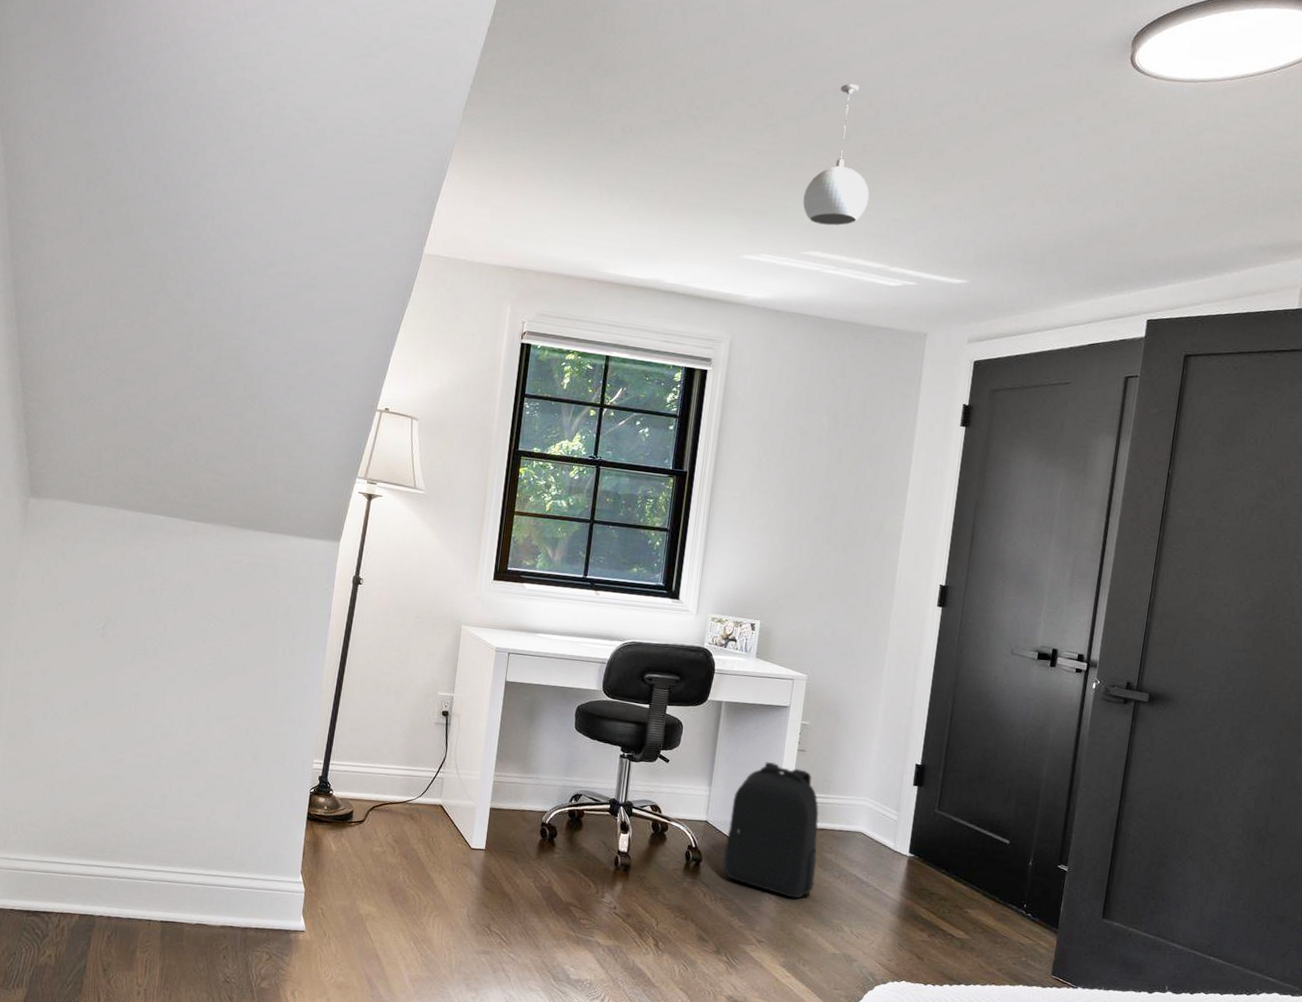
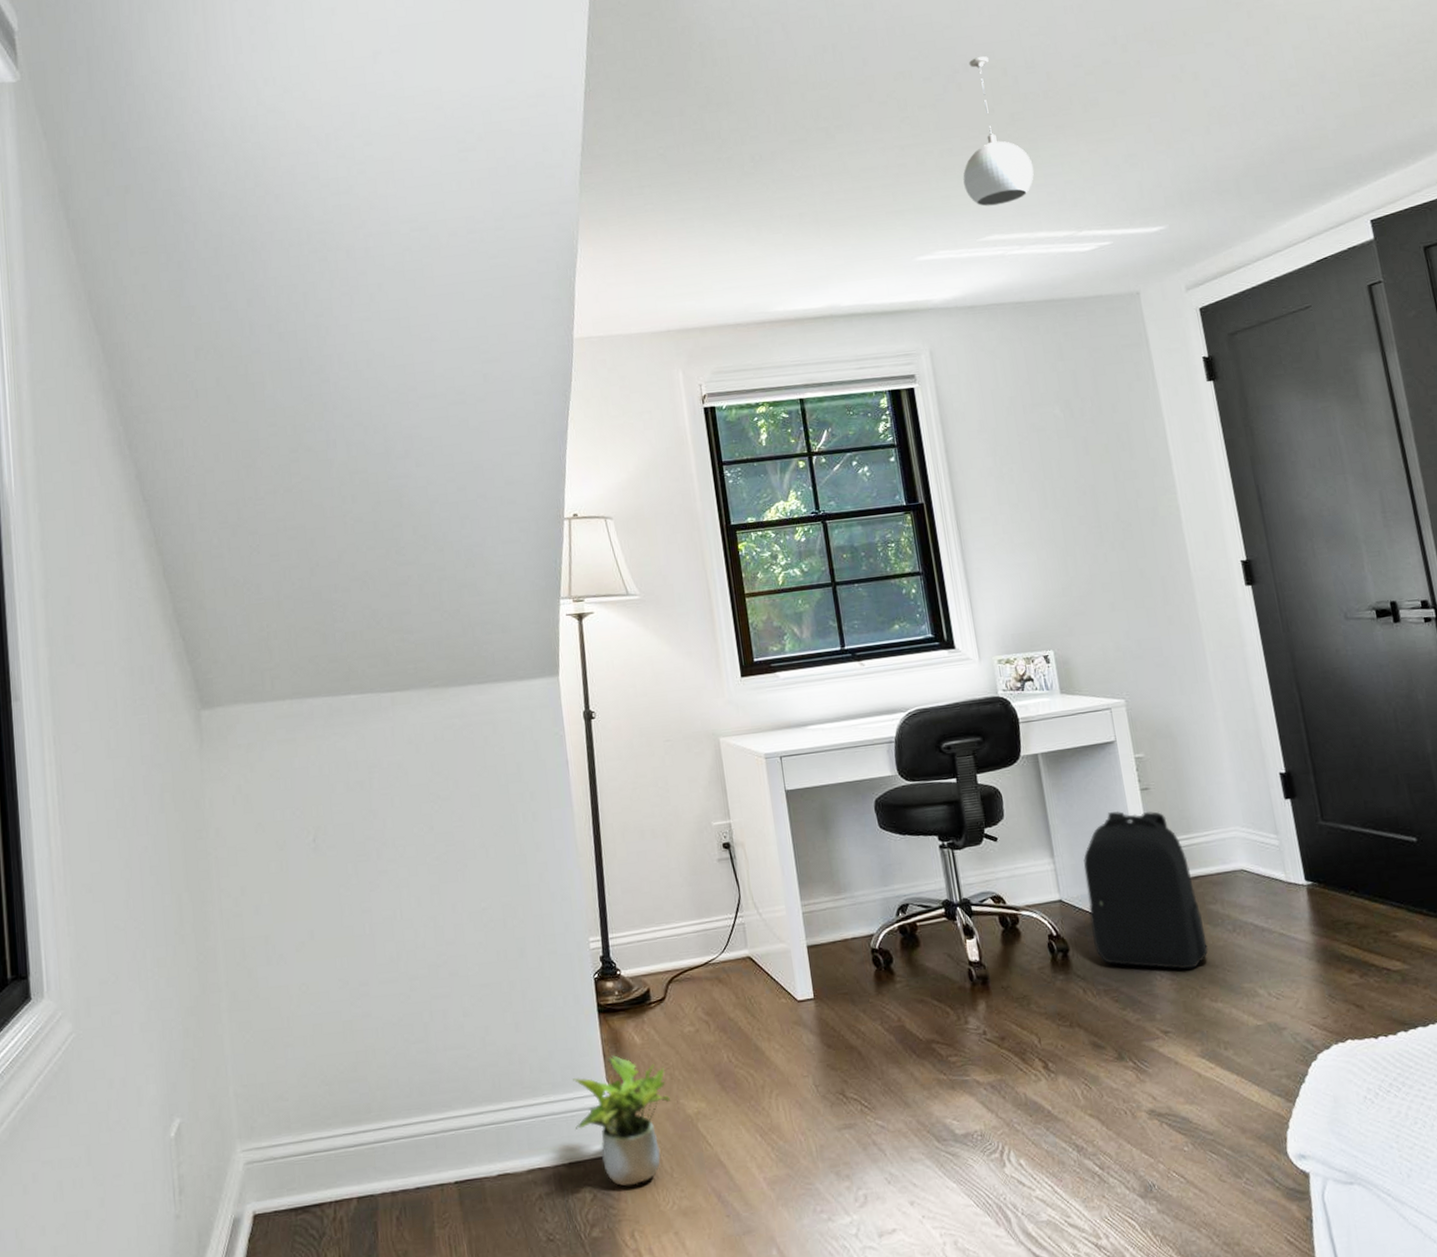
potted plant: none [267,855,350,957] -> present [573,1055,670,1187]

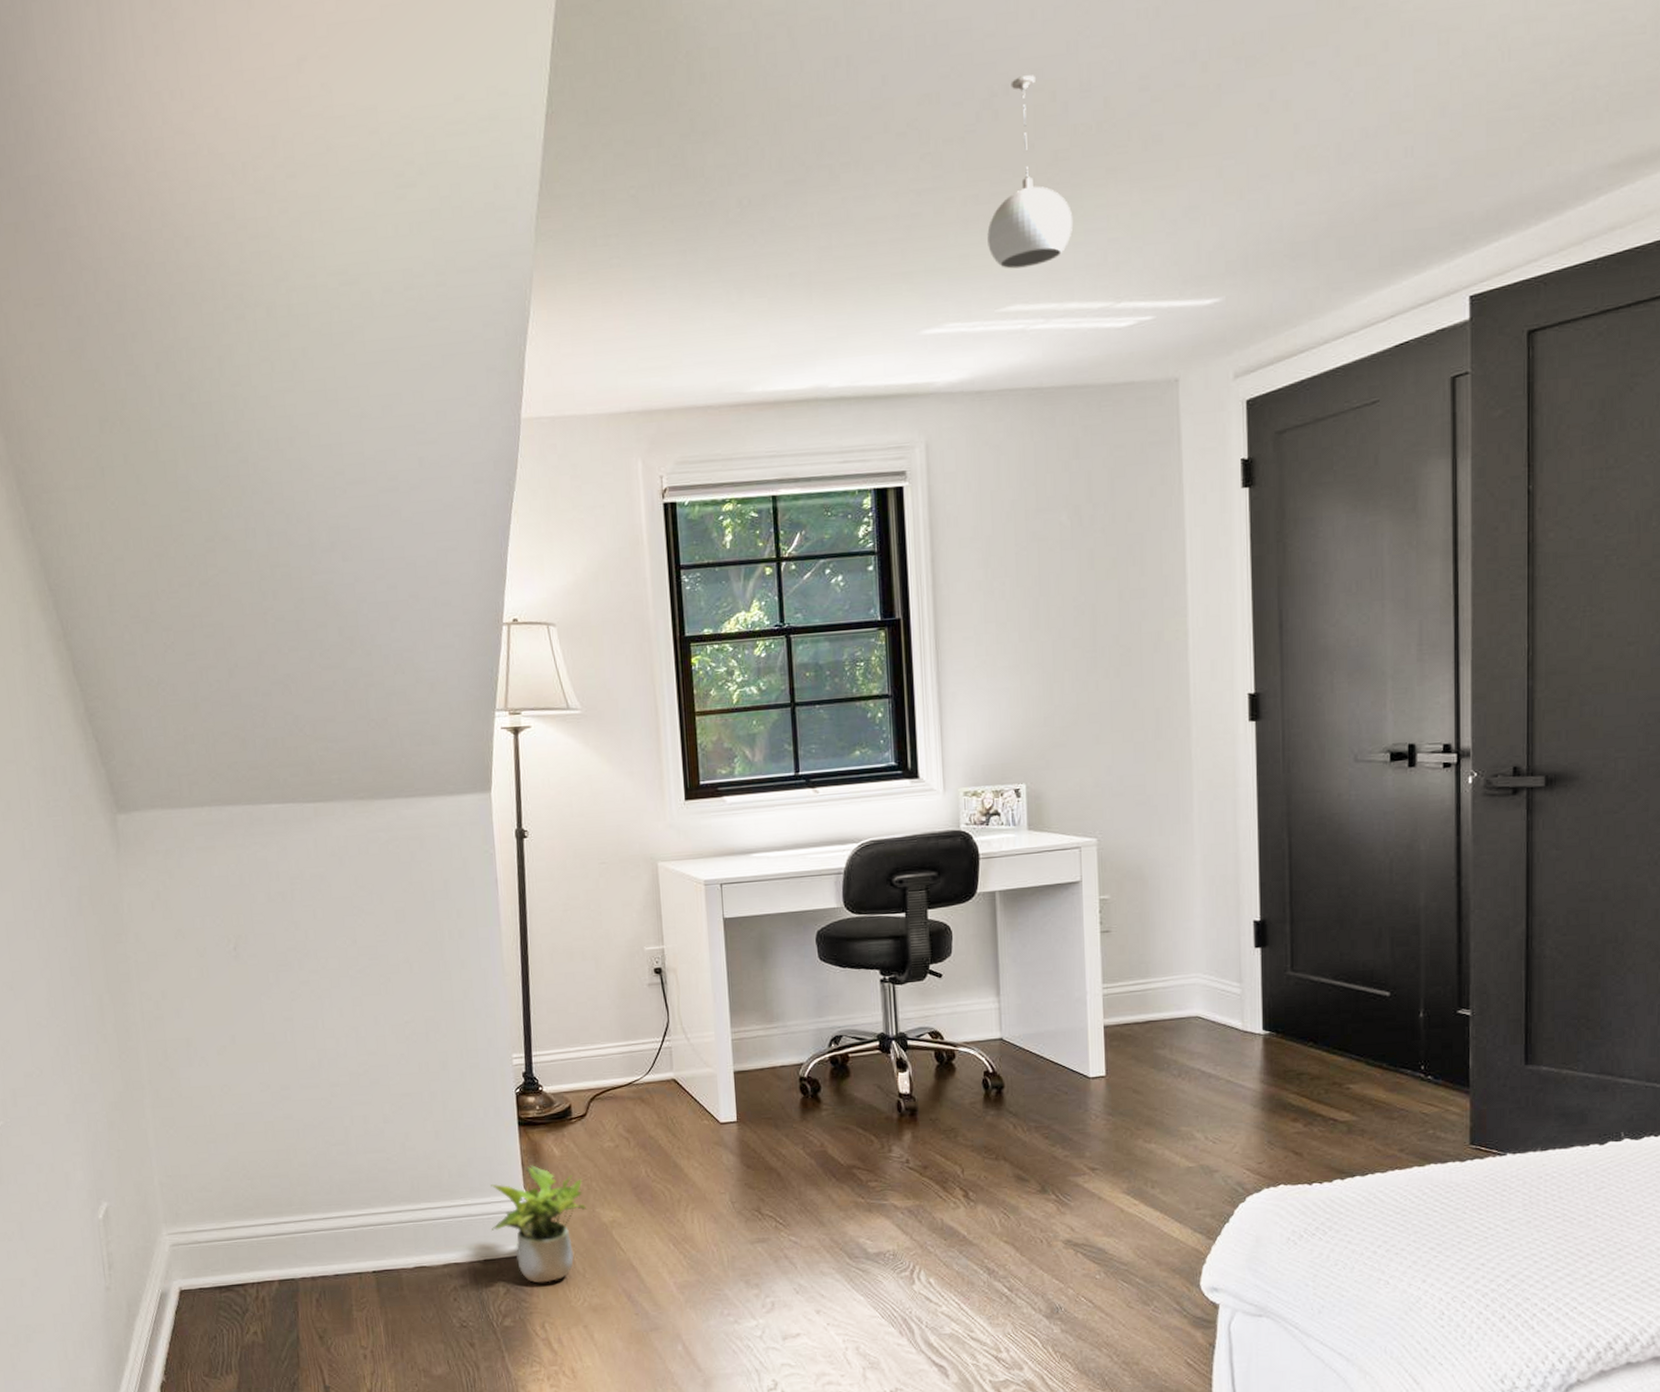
backpack: present [1083,811,1208,970] -> none [1029,953,1149,1111]

